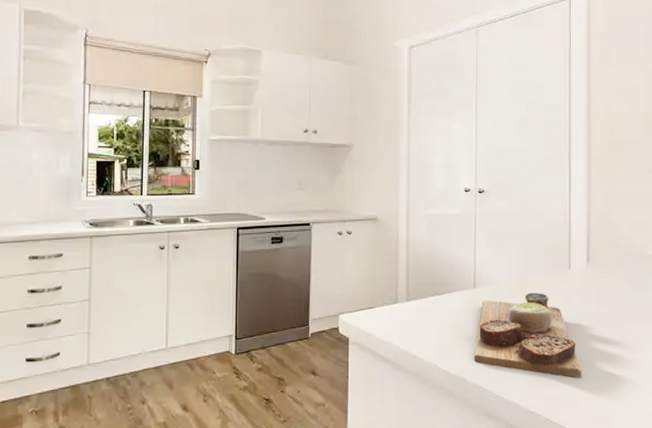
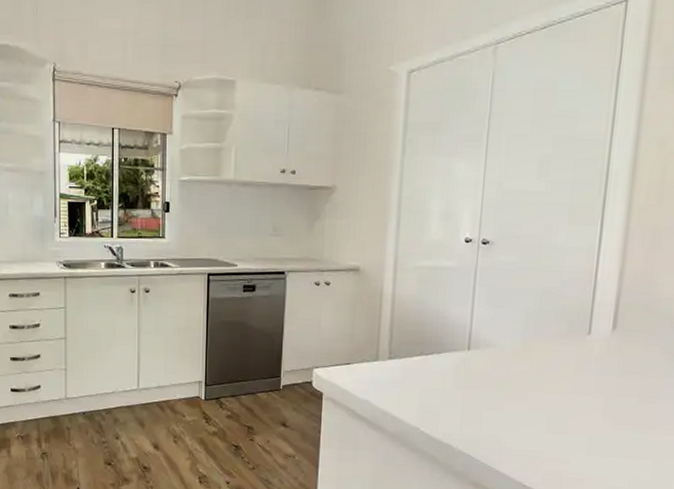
cutting board: present [474,293,583,379] -> none [462,359,594,457]

